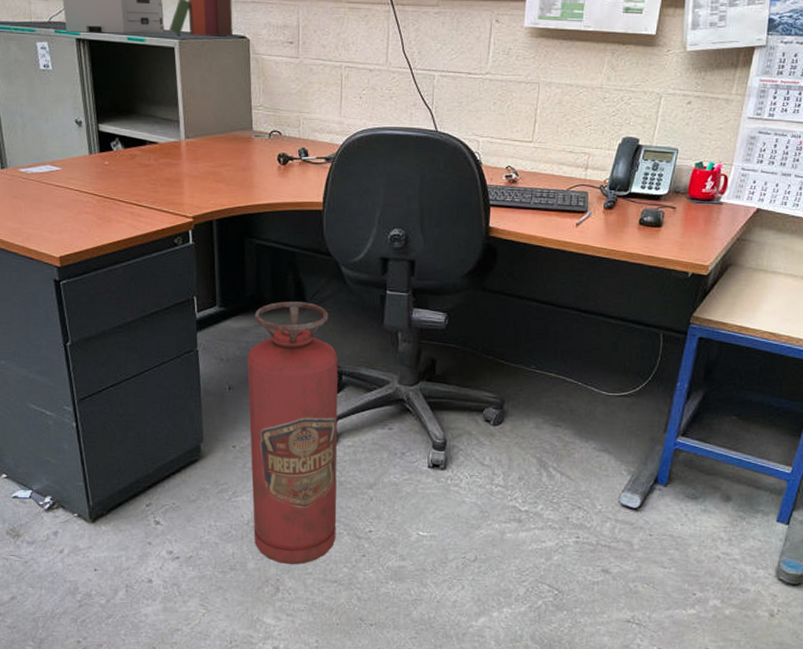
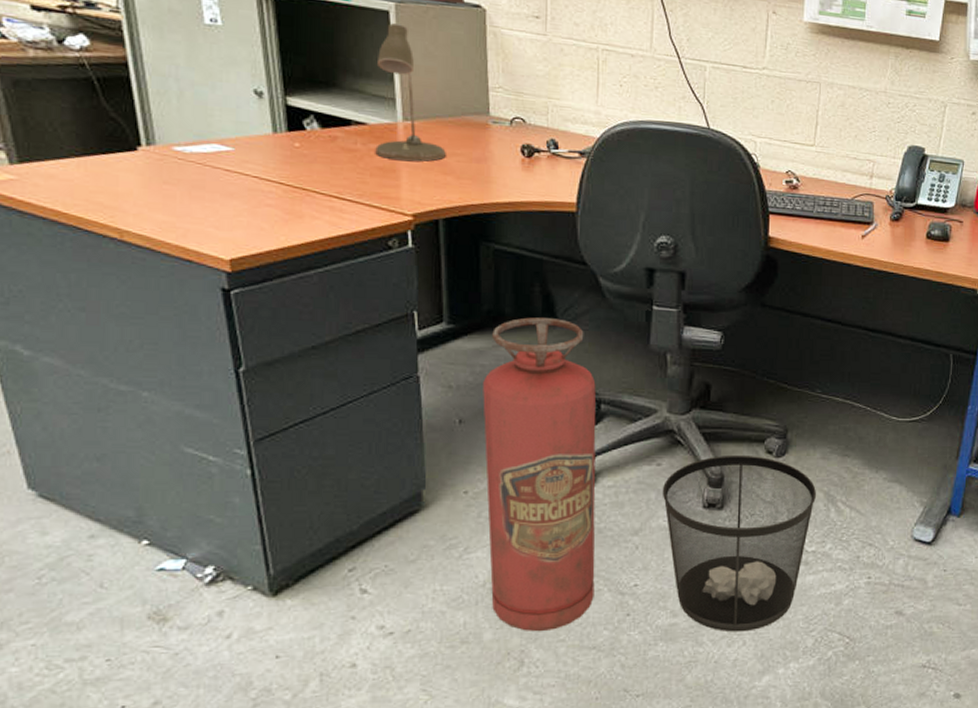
desk lamp: none [164,56,218,173] -> present [375,22,446,162]
waste bin: none [393,422,529,578] -> present [662,454,816,632]

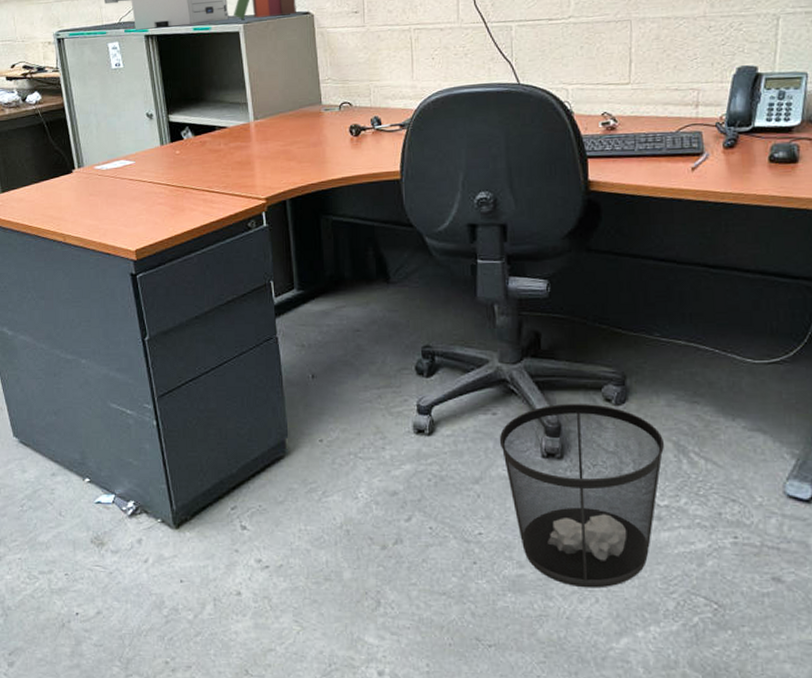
desk lamp: present [375,22,446,162] -> none [233,40,289,154]
fire extinguisher: present [483,317,596,632] -> none [330,278,441,575]

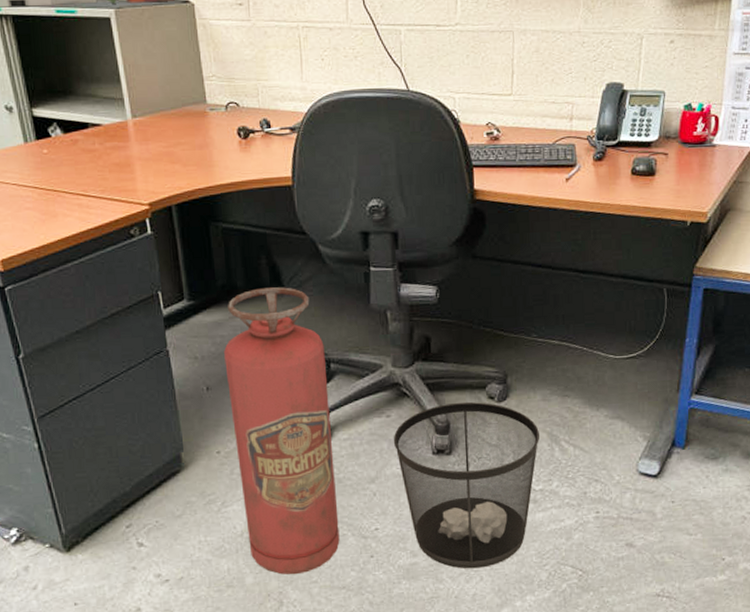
fire extinguisher: none [330,278,441,575] -> present [224,287,340,575]

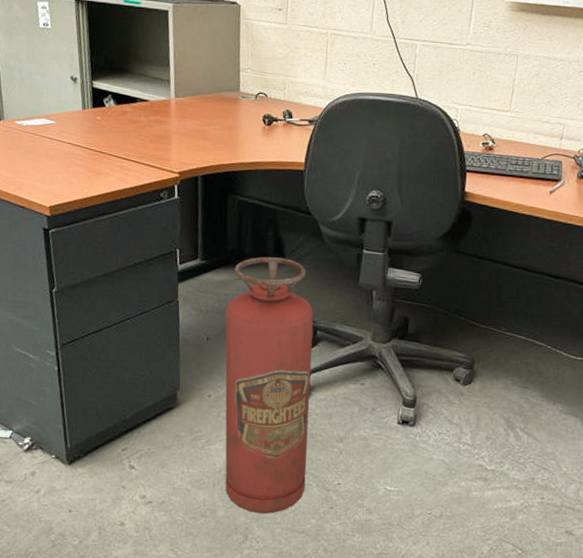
waste bin: present [393,402,539,569] -> none [364,380,497,534]

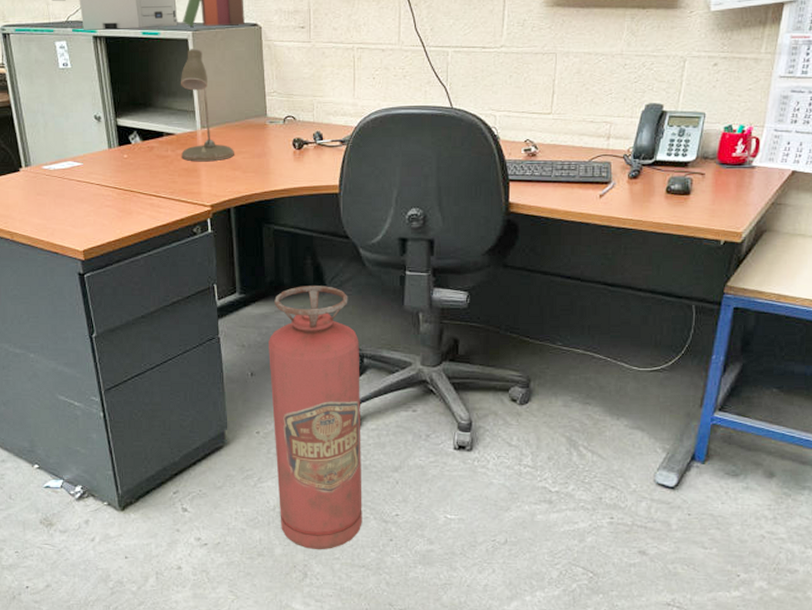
desk lamp: none [154,19,206,130] -> present [181,48,234,162]

